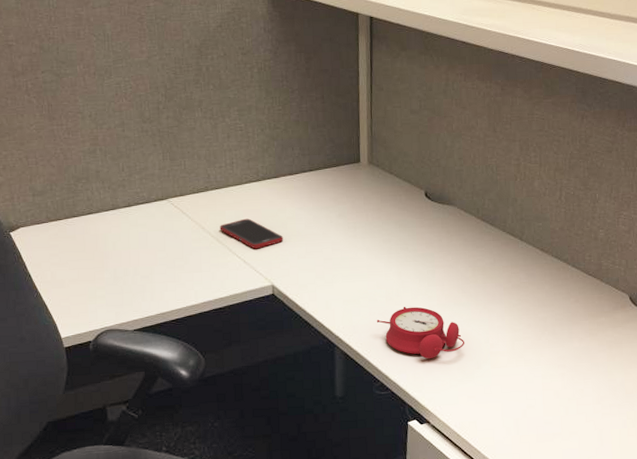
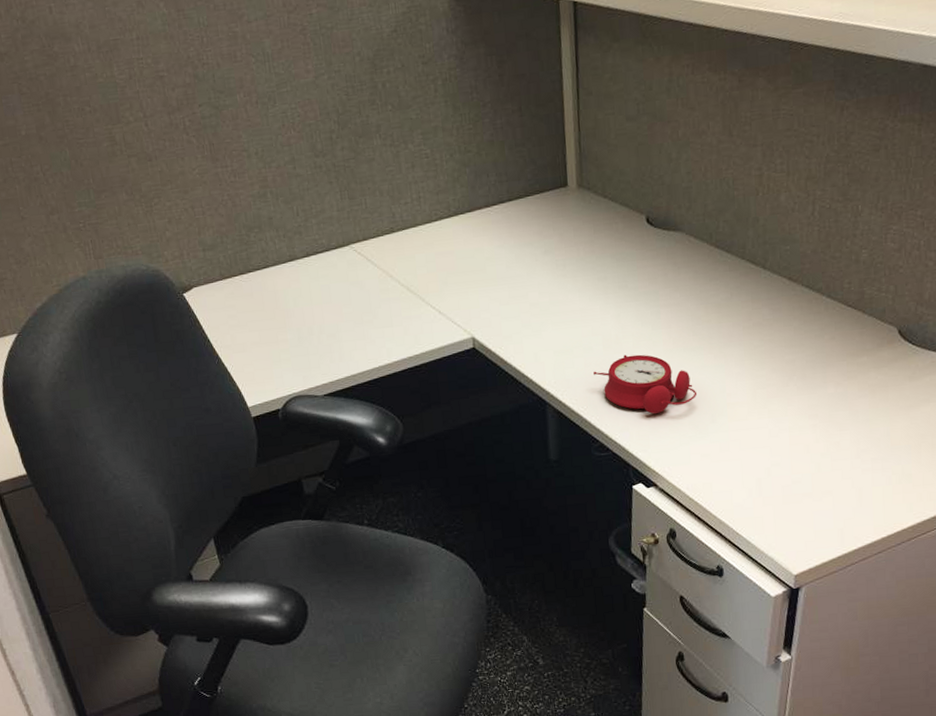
cell phone: present [220,218,284,249] -> none [409,261,483,298]

